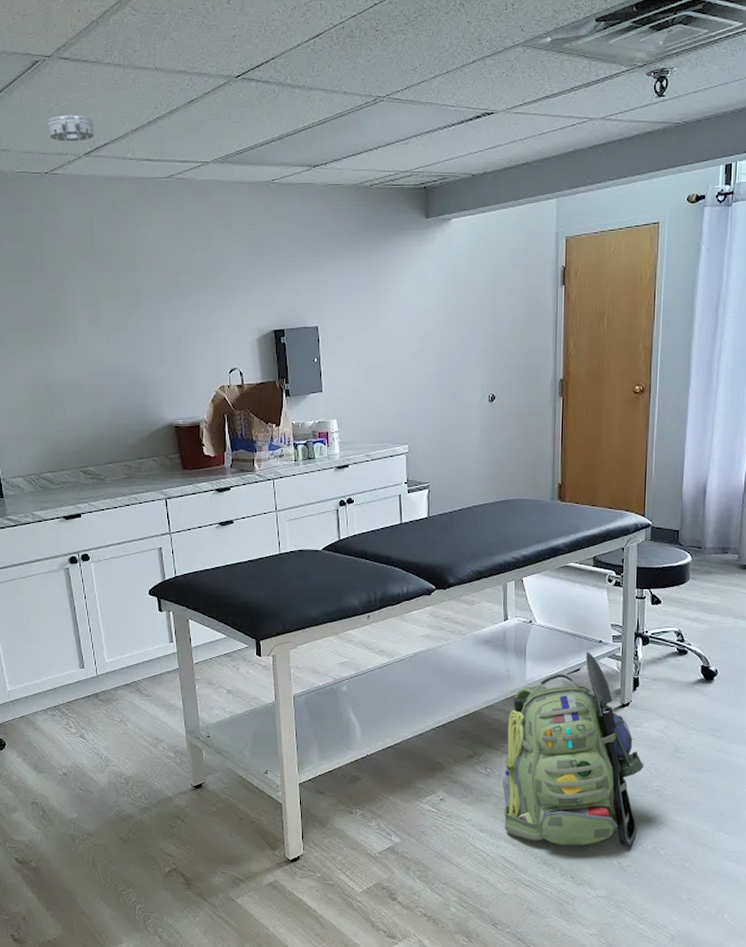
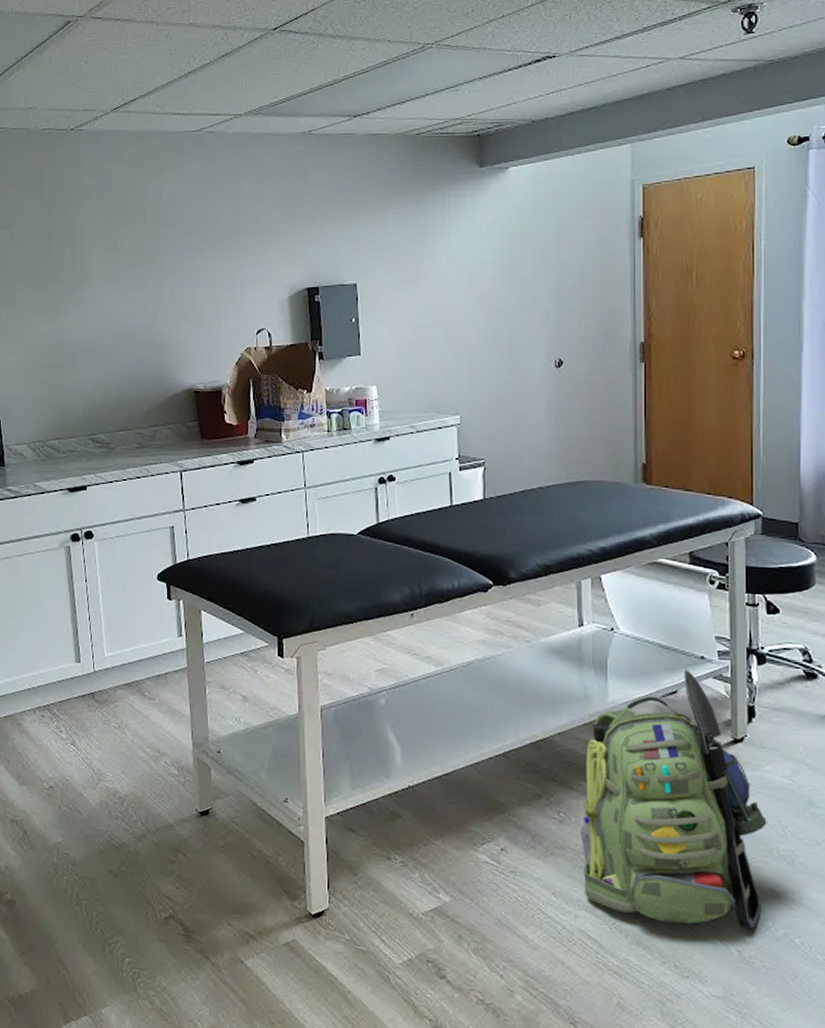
smoke detector: present [47,114,95,142] -> none [75,71,124,99]

